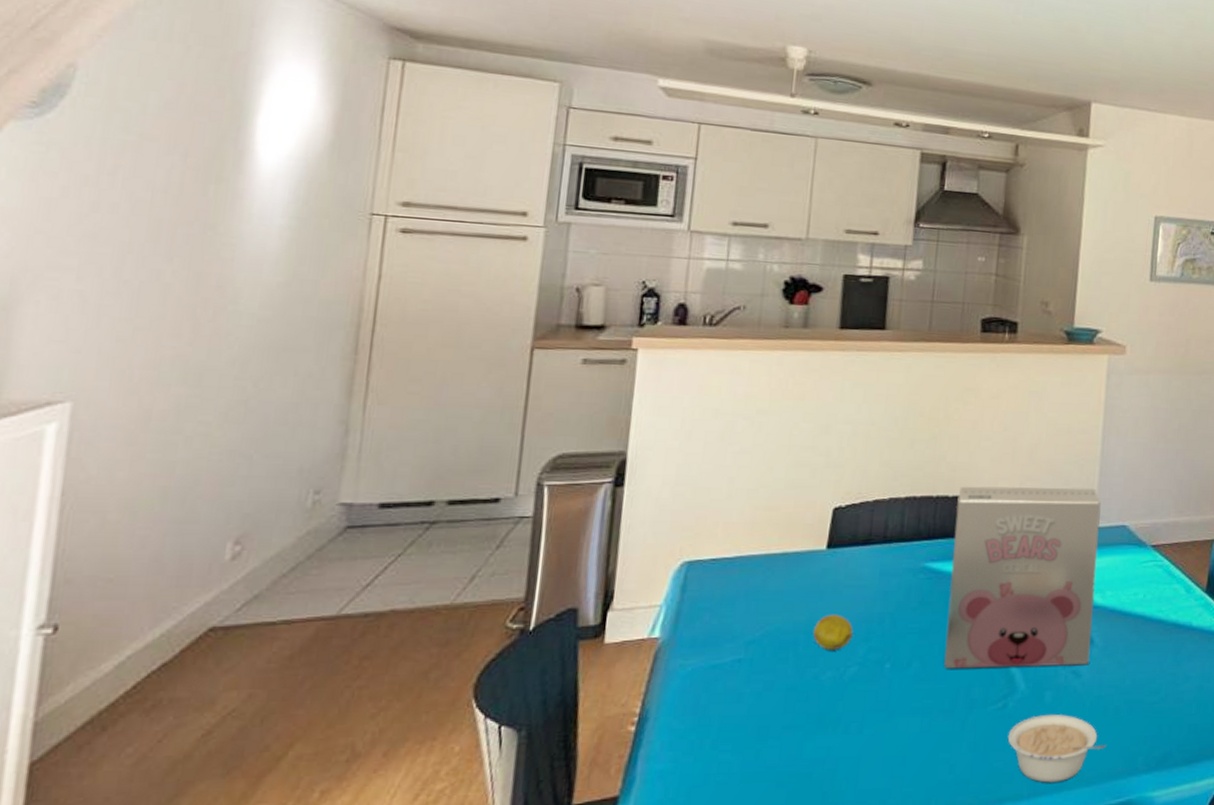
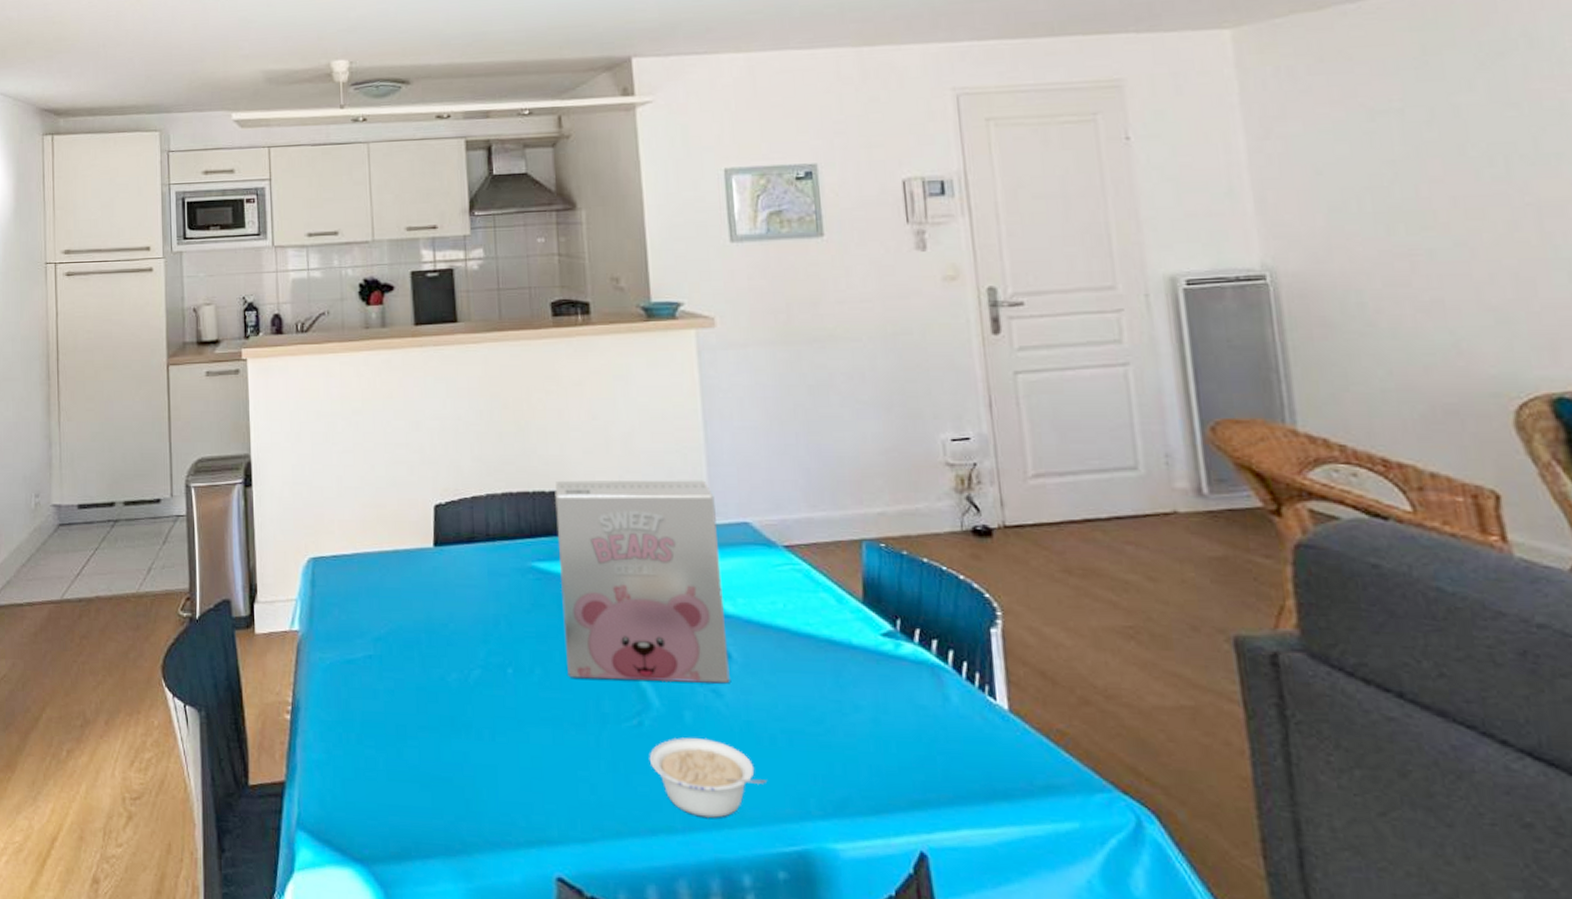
fruit: present [812,614,853,650] -> none [432,613,471,651]

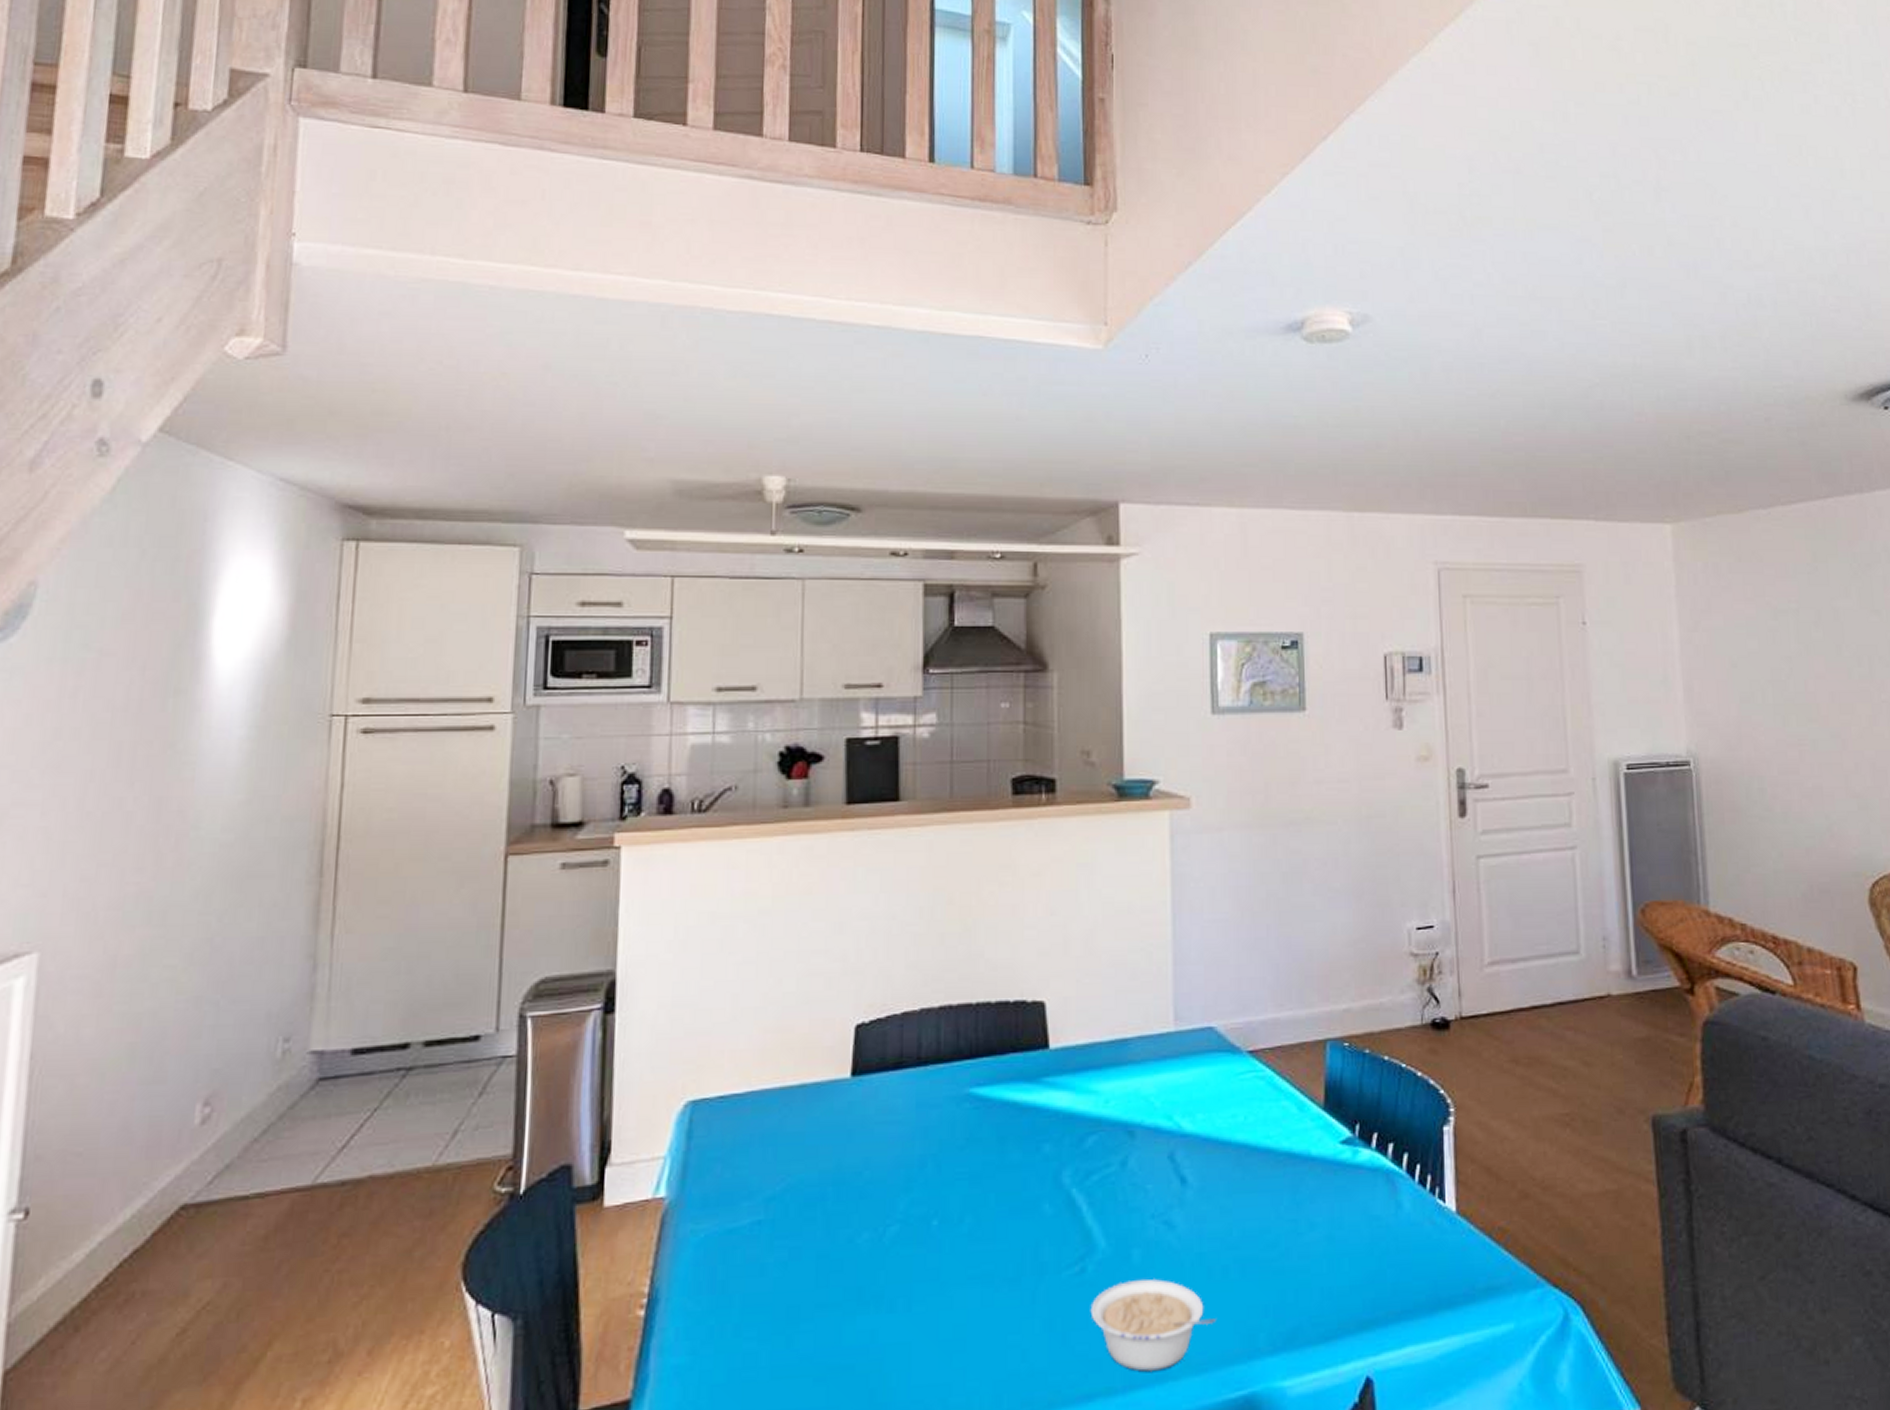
cereal box: present [555,479,730,684] -> none [1001,981,1184,1224]

